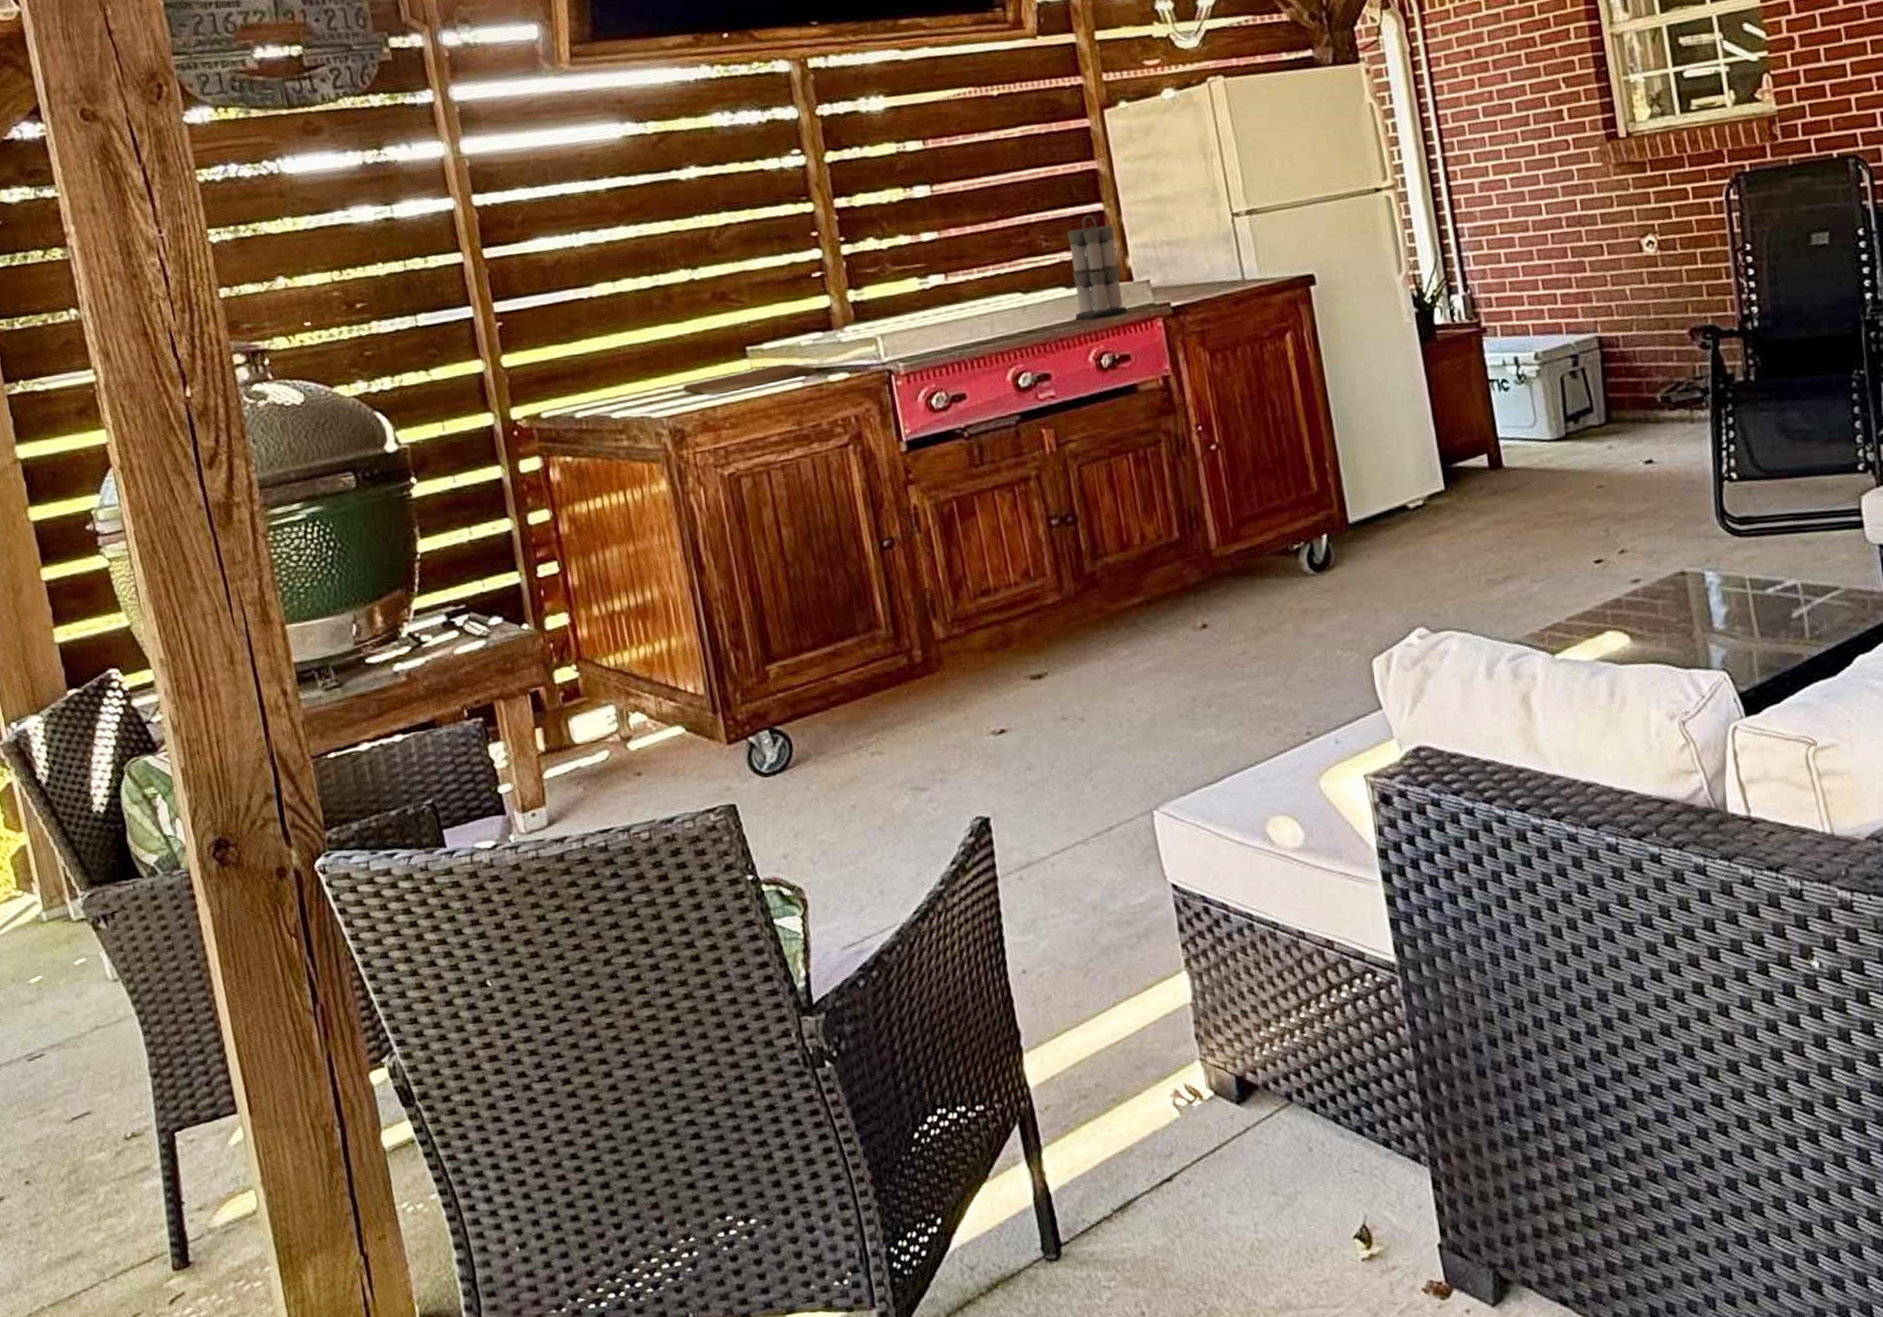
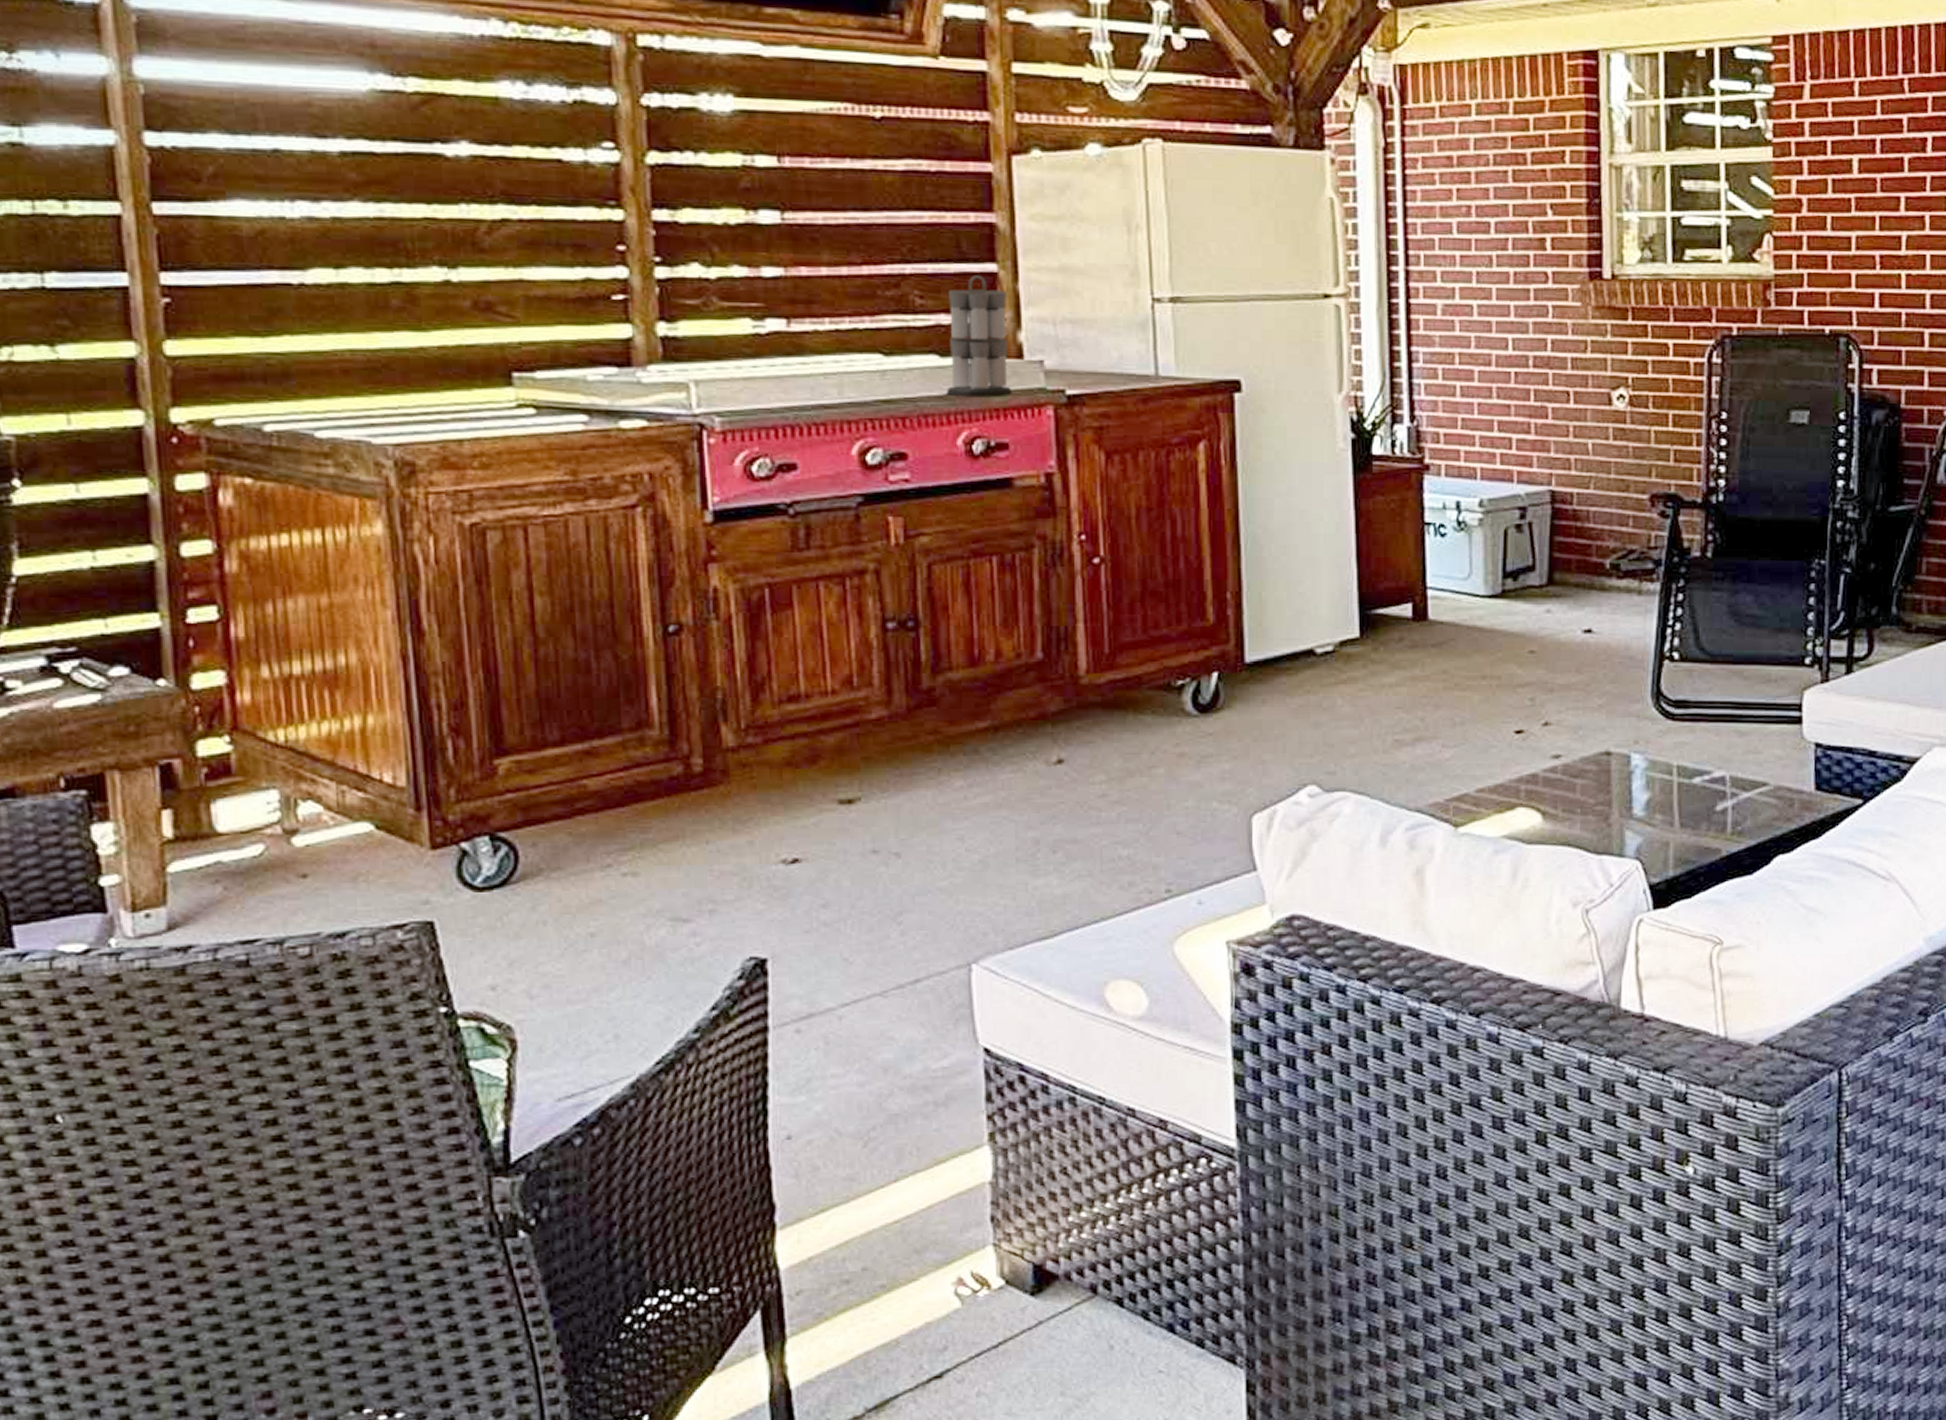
cutting board: present [682,364,814,396] -> none [419,399,601,426]

